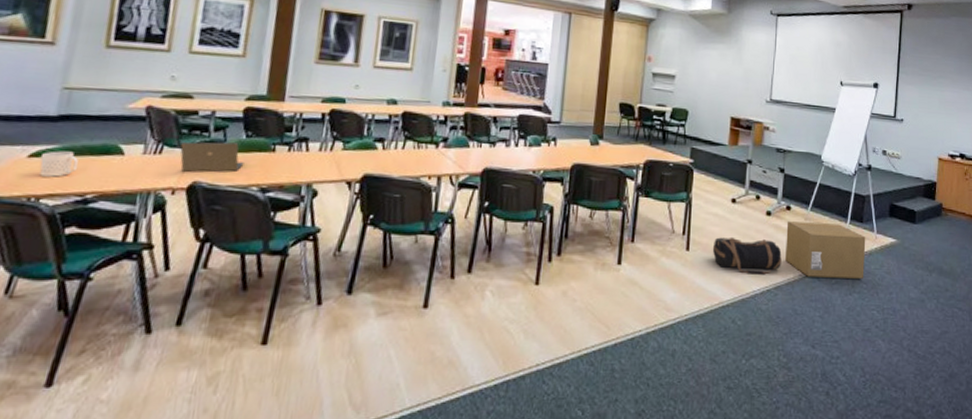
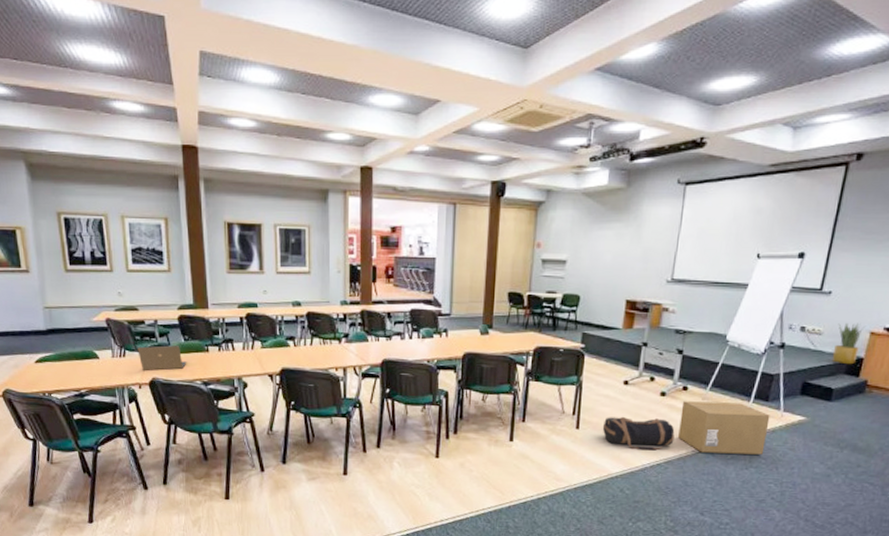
mug: present [39,150,79,177] -> none [44,357,70,377]
planter: none [911,148,934,188] -> present [831,322,865,365]

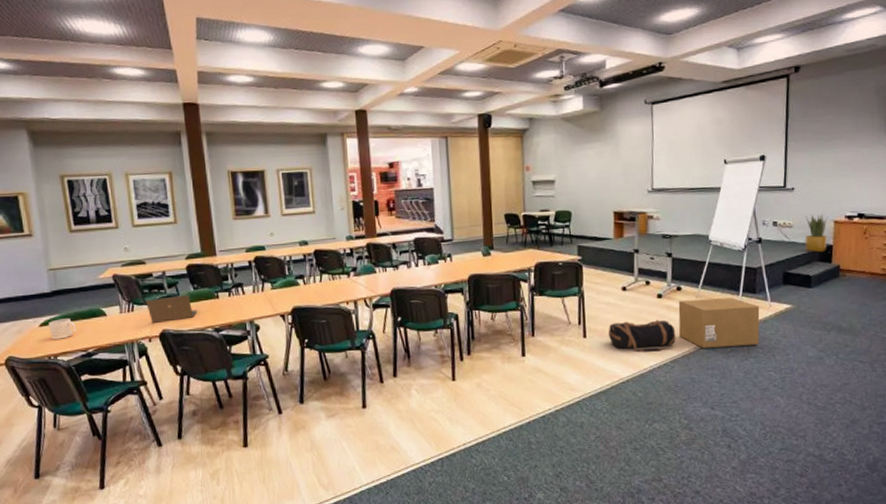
mug: none [44,357,70,377] -> present [49,318,77,340]

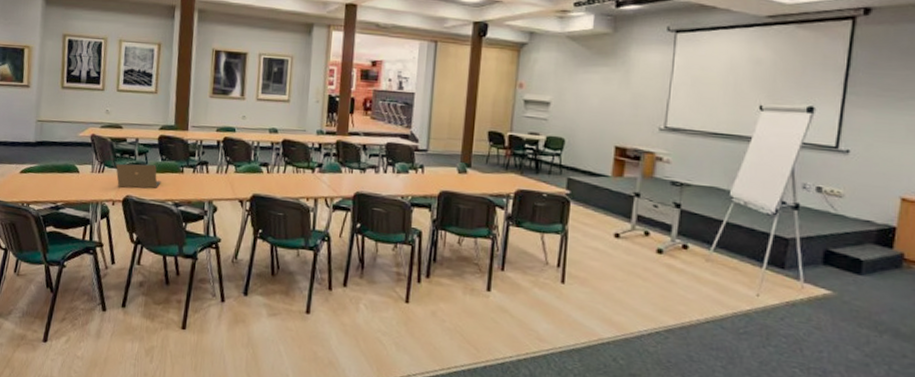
mug: present [49,318,77,340] -> none [27,168,51,189]
duffel bag: present [608,320,676,352] -> none [591,272,675,316]
box: present [678,297,760,348] -> none [679,261,788,332]
planter: present [804,213,829,253] -> none [857,186,894,234]

